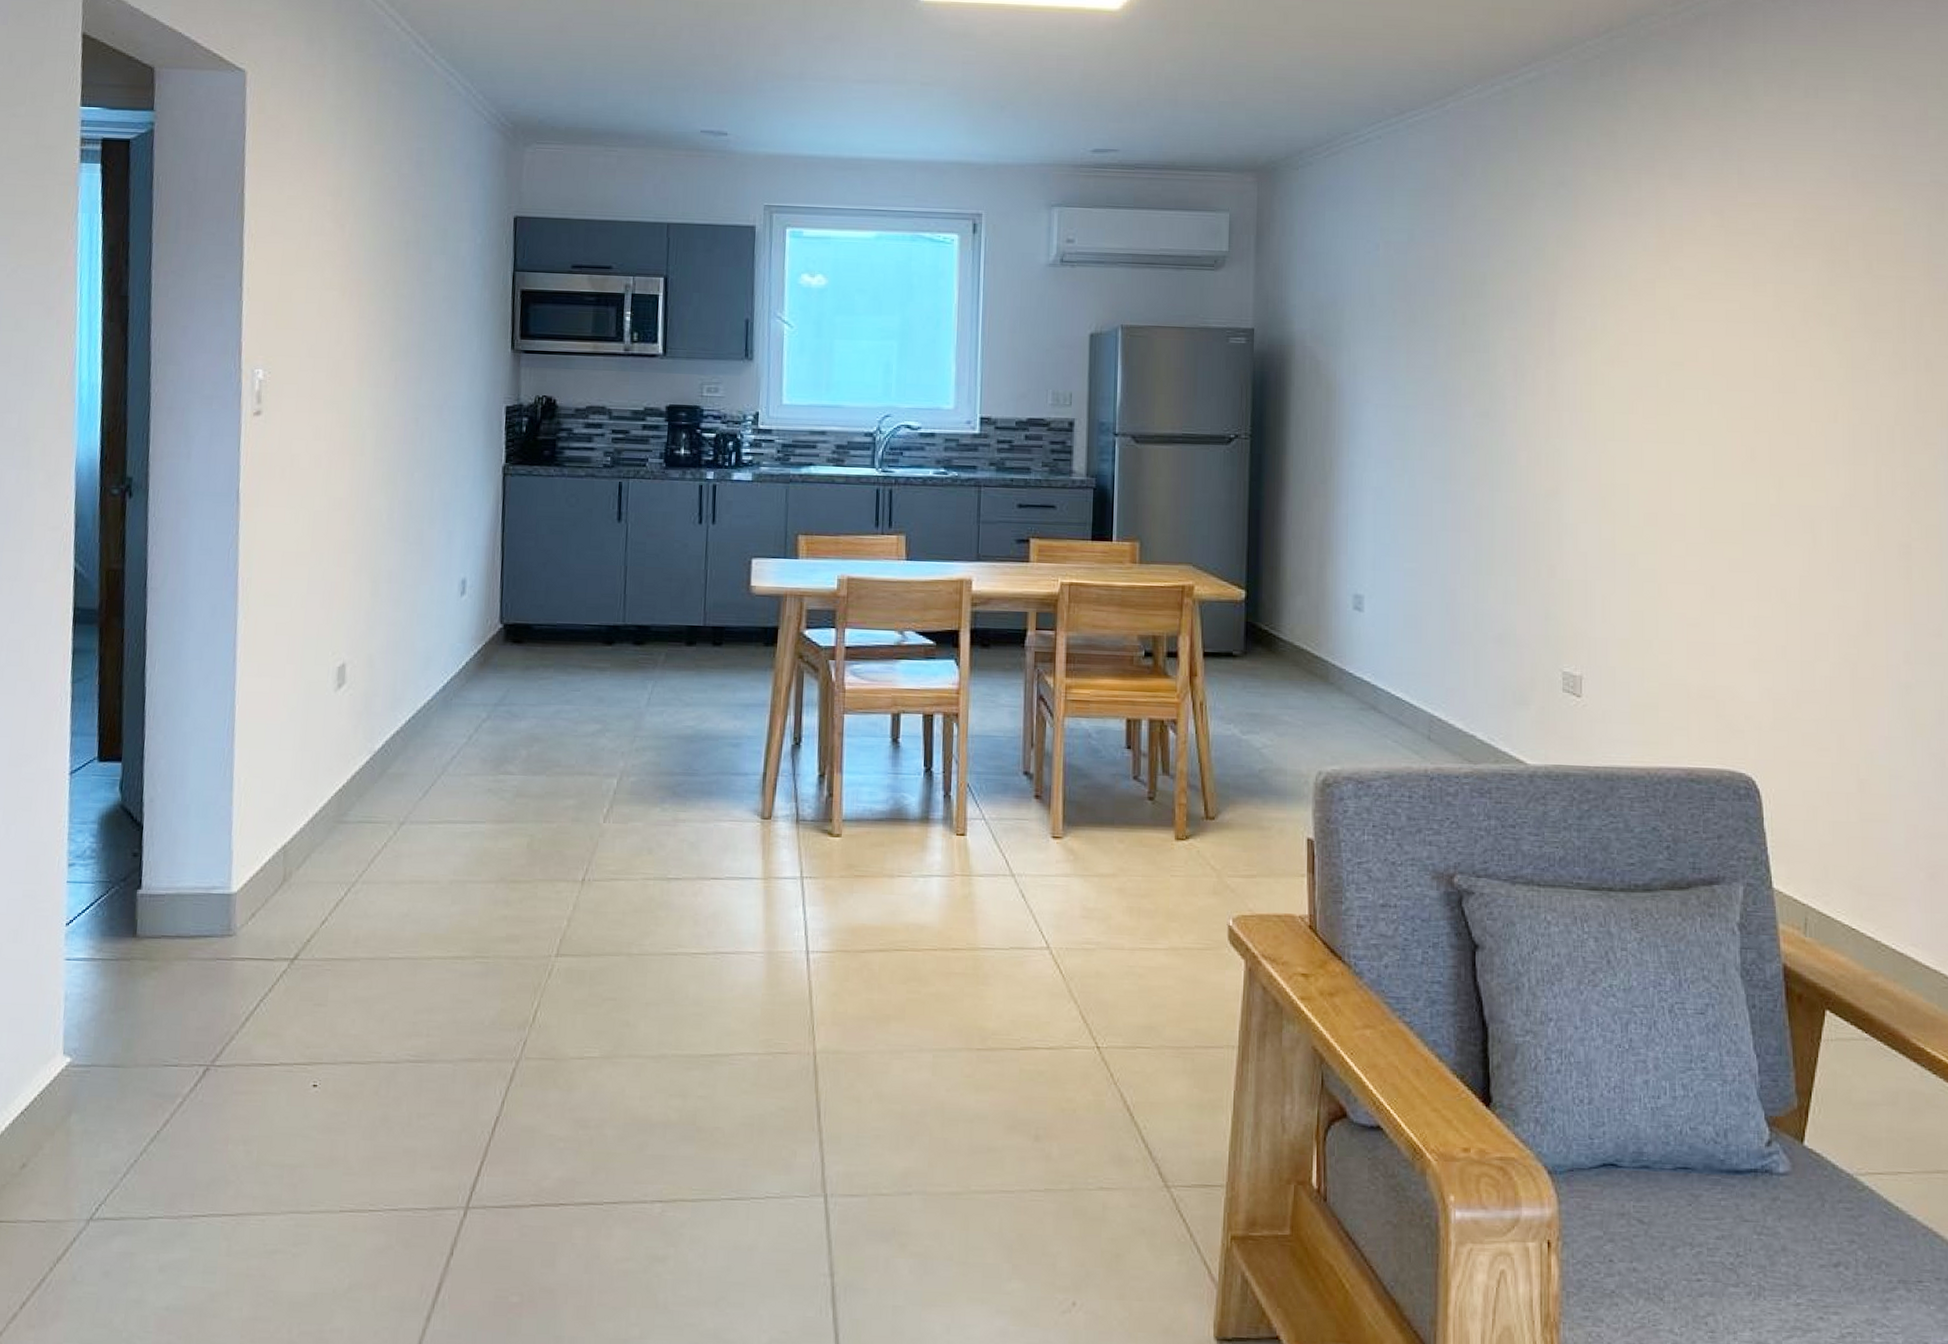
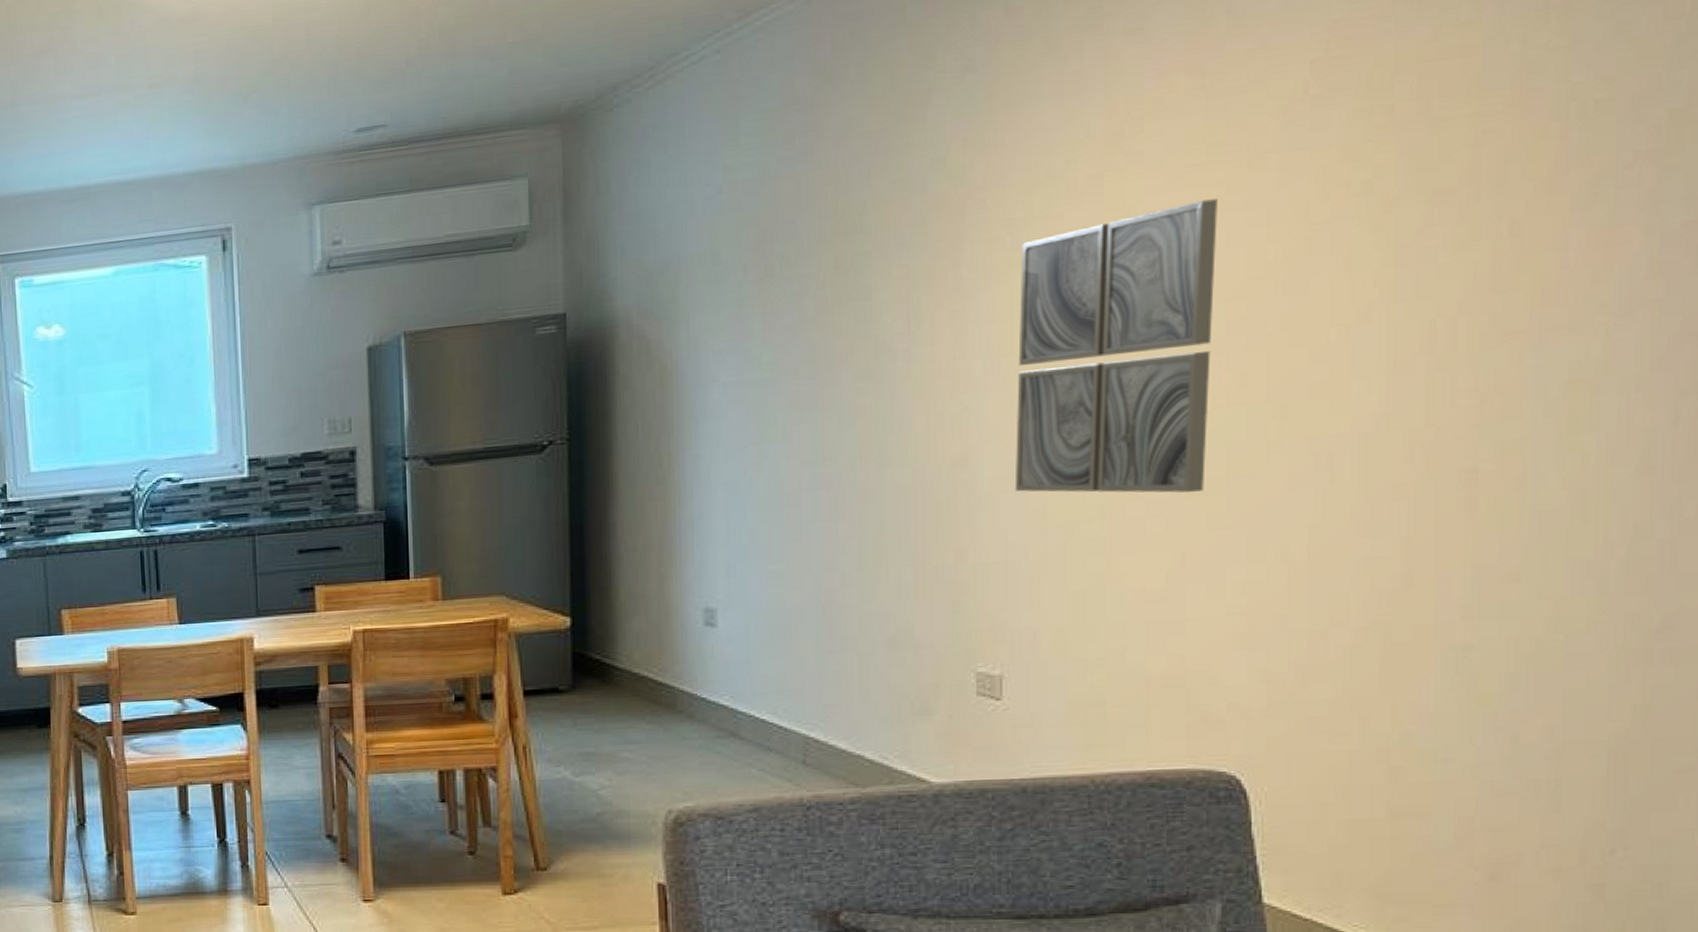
wall art: none [1592,311,1734,540] -> present [1014,198,1217,493]

